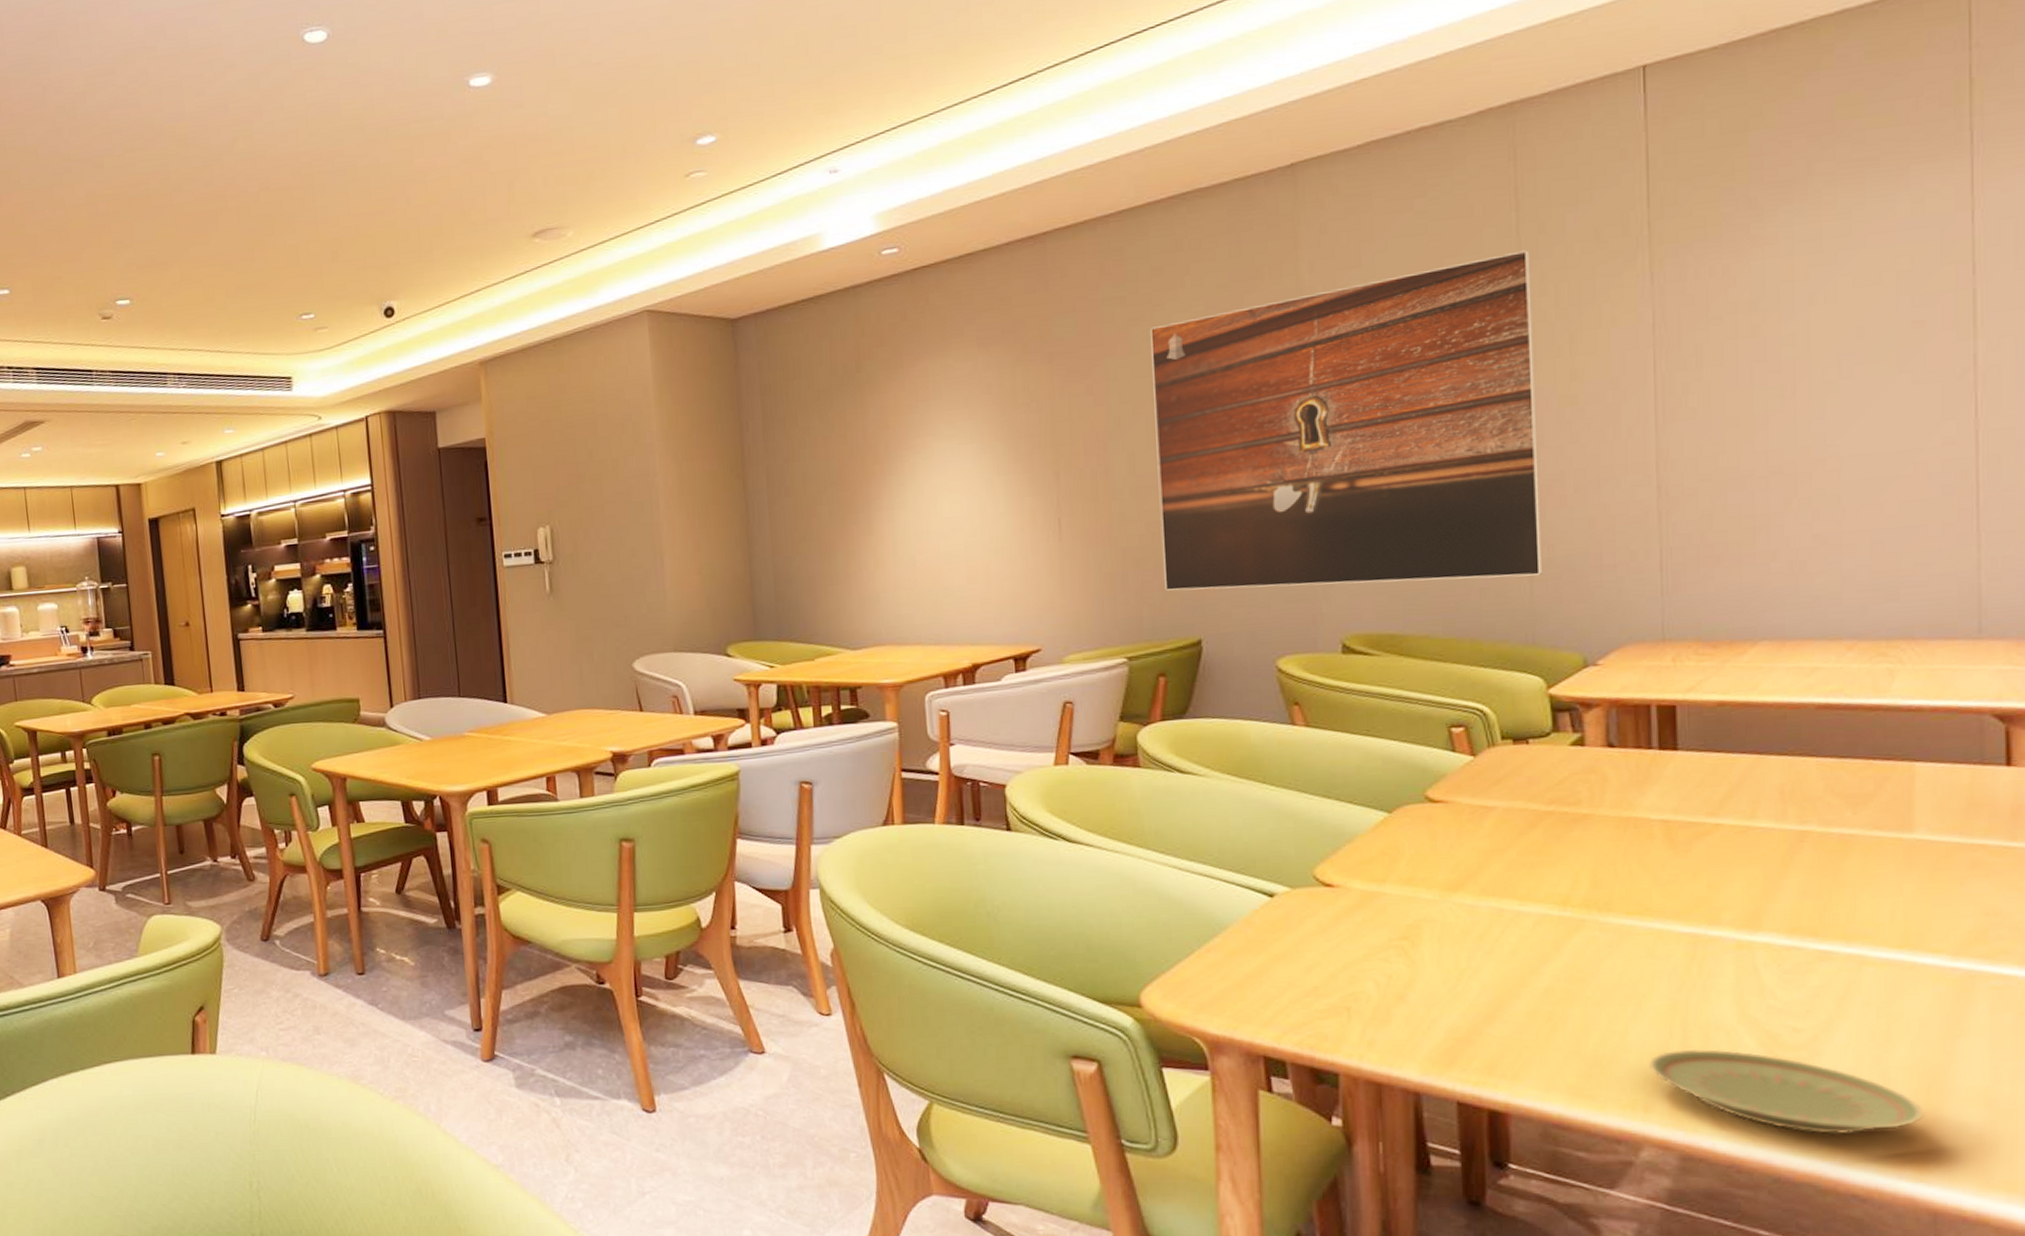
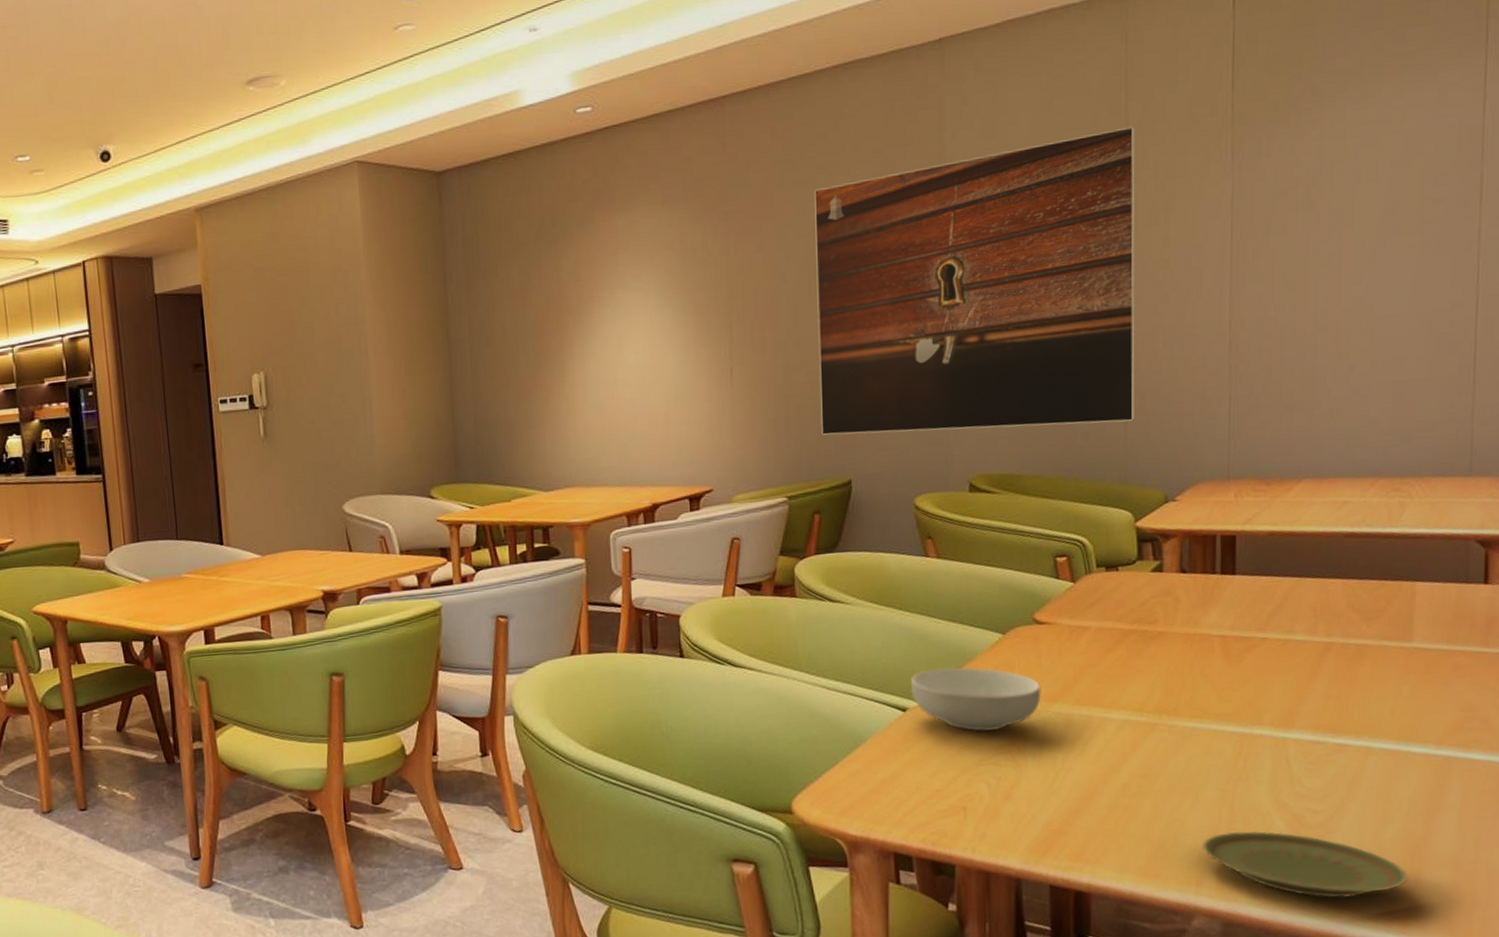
cereal bowl: none [1279,848,1438,923] -> present [911,667,1041,732]

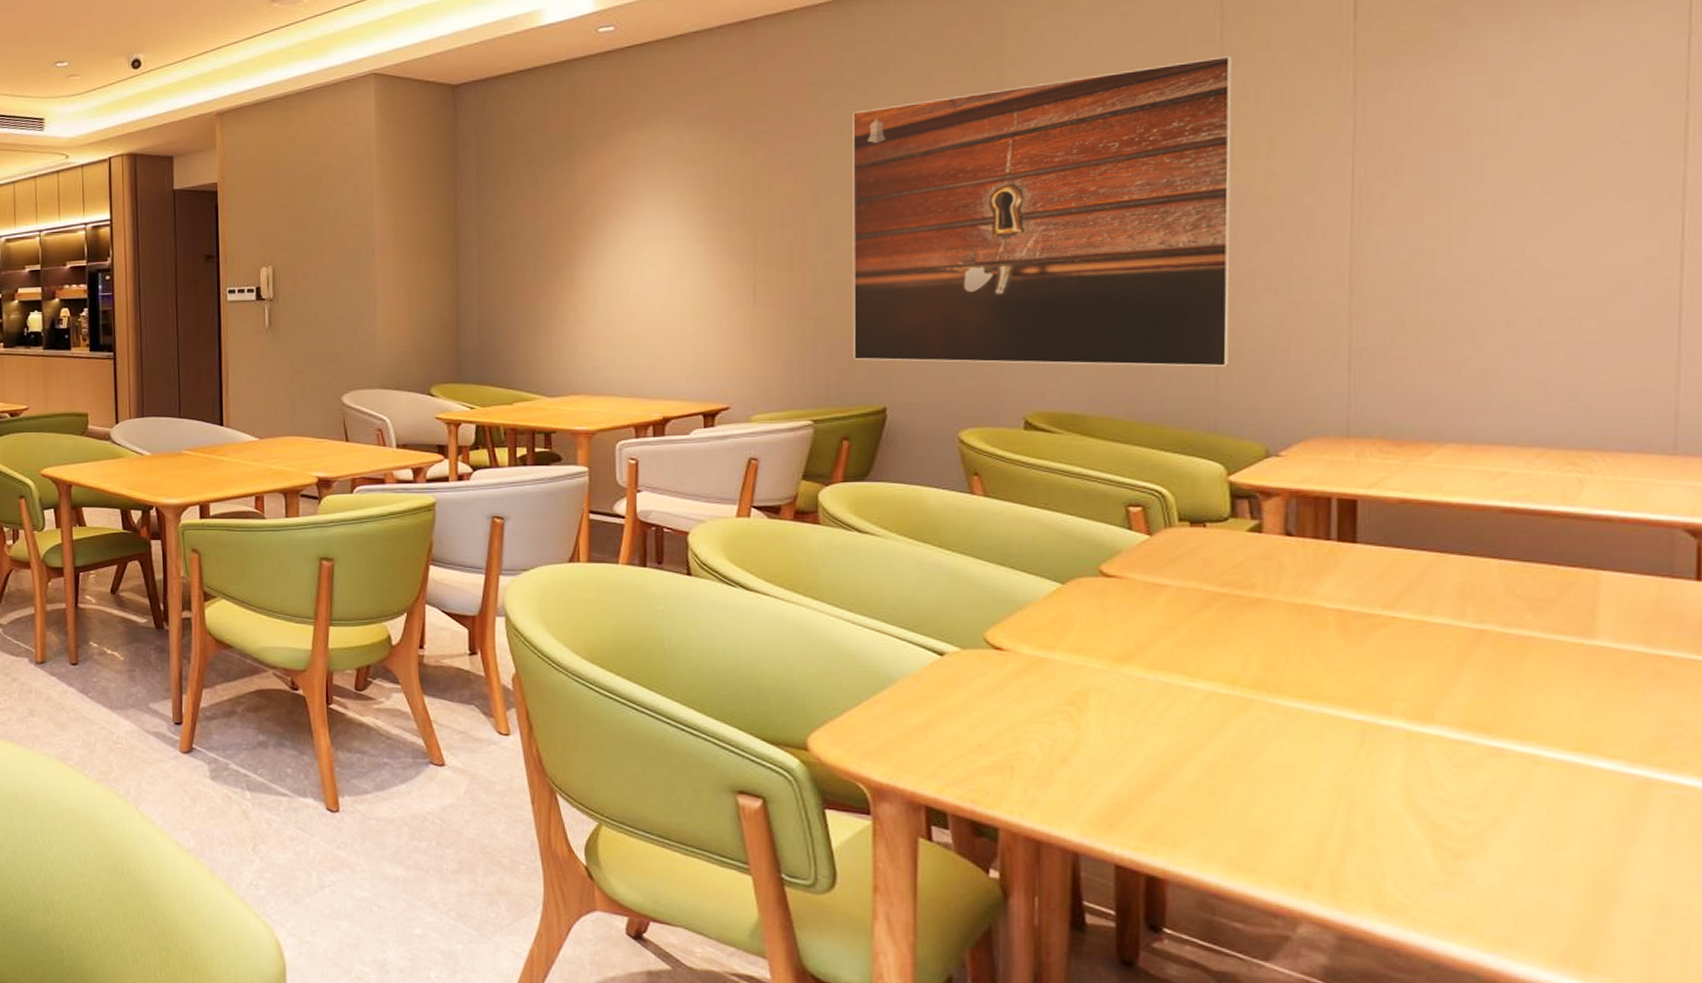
cereal bowl: present [911,667,1041,732] -> none [950,614,1108,688]
plate: present [1201,830,1408,898] -> none [1310,832,1592,928]

